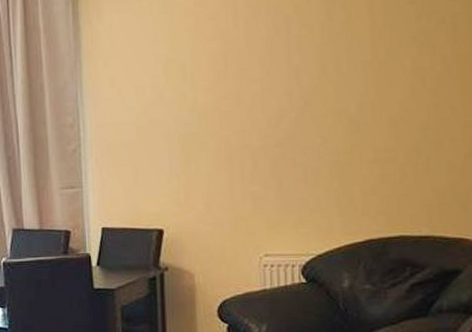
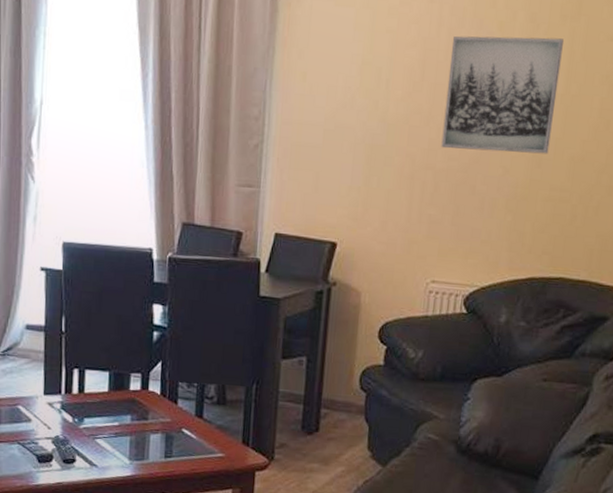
wall art: none [250,10,366,128] -> present [441,35,564,154]

